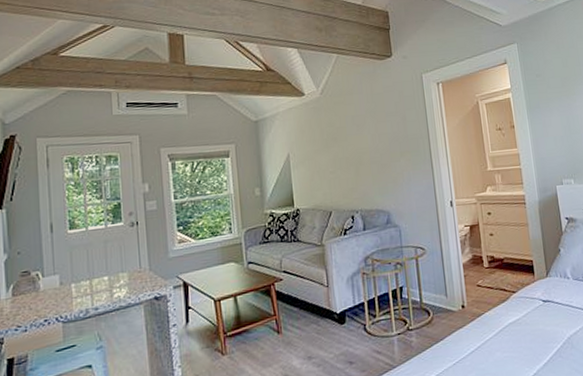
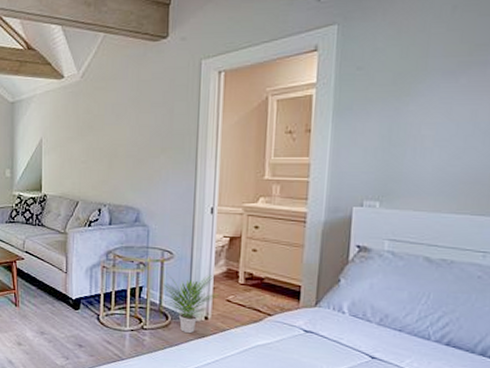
potted plant: none [420,263,471,326] -> present [162,273,220,334]

